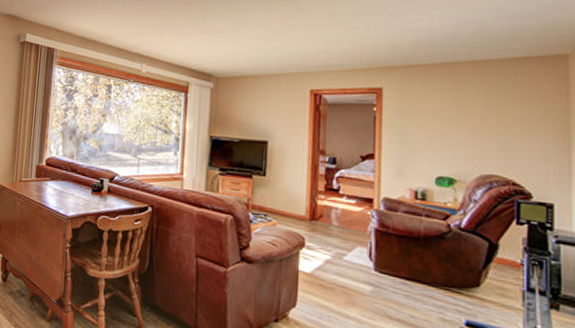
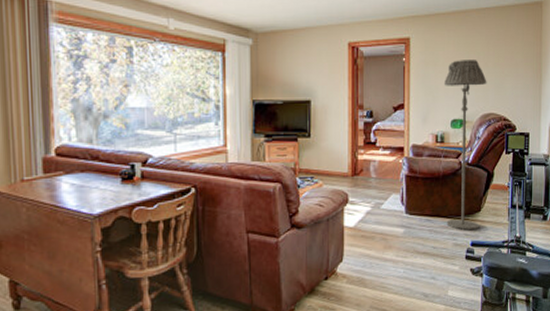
floor lamp: none [425,113,486,308] -> present [443,60,487,231]

